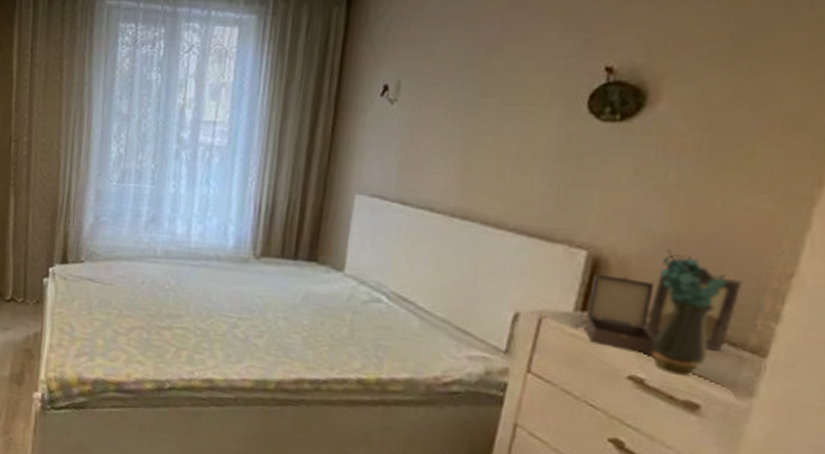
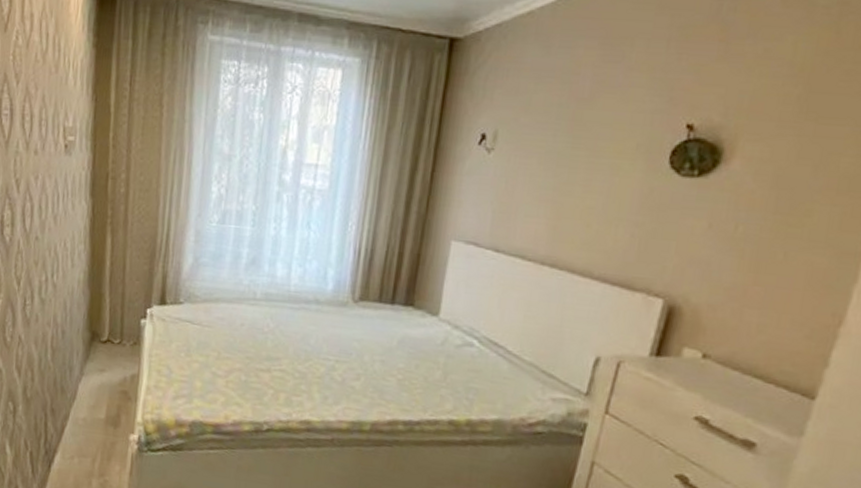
jewelry box: present [583,274,655,355] -> none [657,321,722,398]
photo frame: present [644,267,743,351] -> none [711,316,798,394]
vase: present [650,249,727,376] -> none [715,299,784,417]

